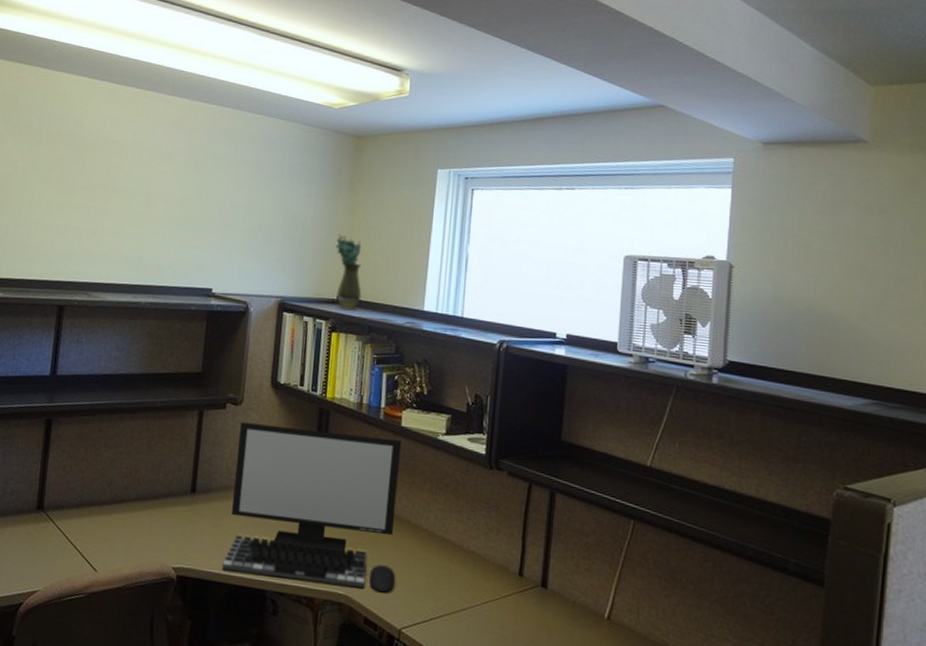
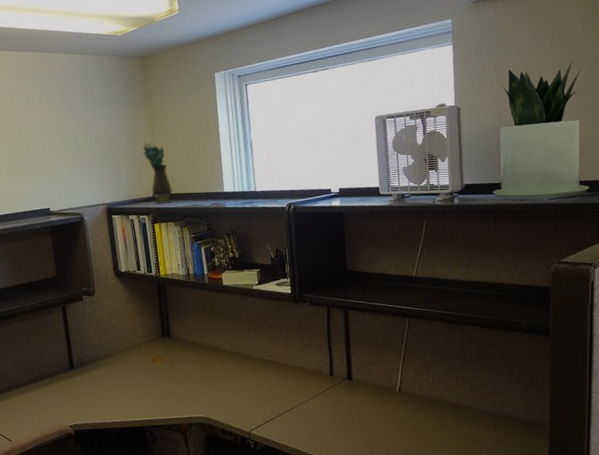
computer keyboard: present [222,534,368,589] -> none [107,383,218,419]
computer monitor: present [232,421,402,554] -> none [97,296,231,393]
computer mouse: present [369,563,396,593] -> none [220,389,240,410]
planter: none [763,230,894,405] -> present [492,61,590,201]

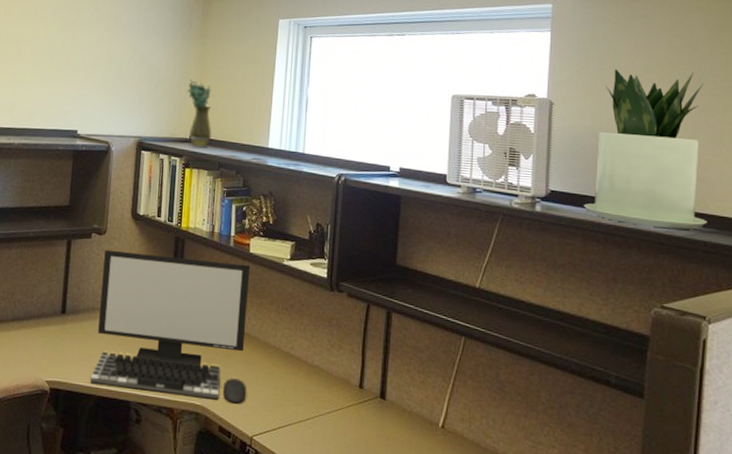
computer monitor: none [97,296,231,393] -> present [98,249,251,369]
computer keyboard: none [107,383,218,419] -> present [90,351,221,400]
computer mouse: none [220,389,240,410] -> present [223,377,247,404]

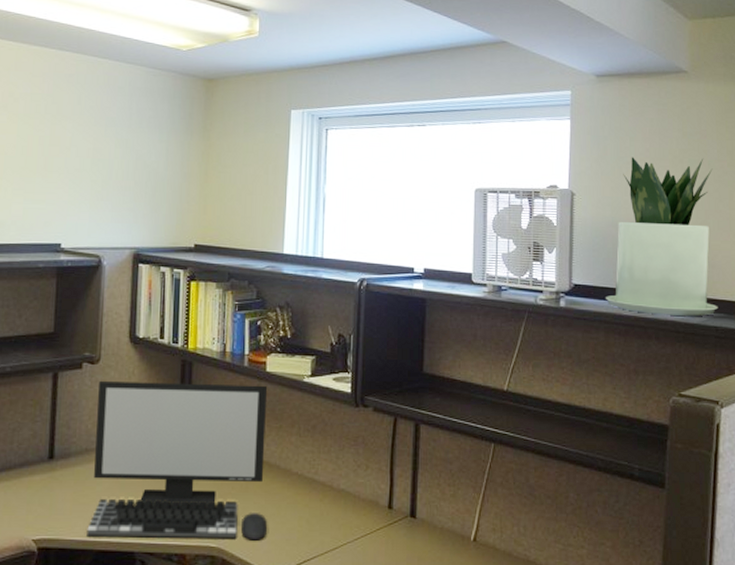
vase: present [188,80,212,147] -> none [191,180,220,256]

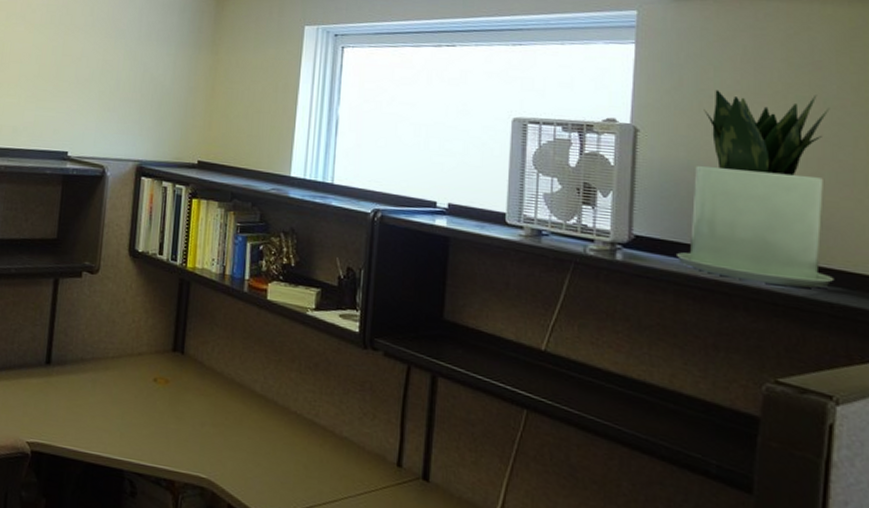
computer keyboard: present [87,498,238,539] -> none [78,410,231,473]
computer monitor: present [94,380,268,507] -> none [88,291,268,435]
computer mouse: present [241,511,268,541] -> none [233,446,262,479]

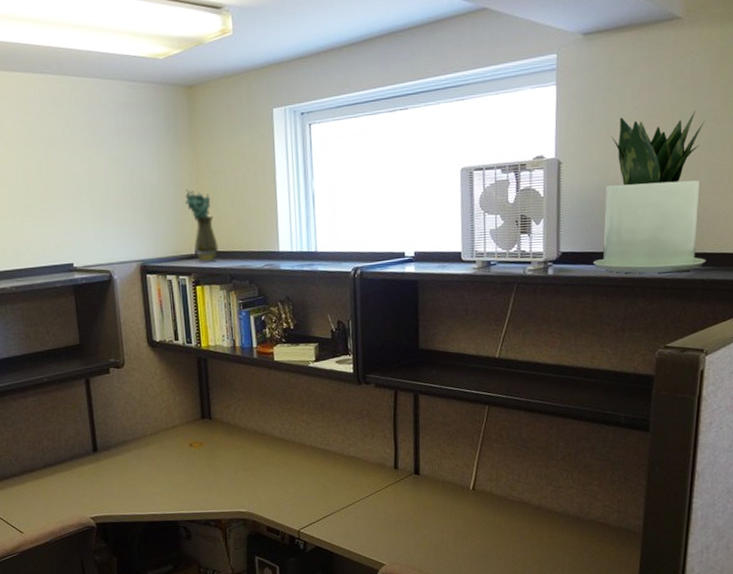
vase: none [196,95,224,174] -> present [185,190,219,261]

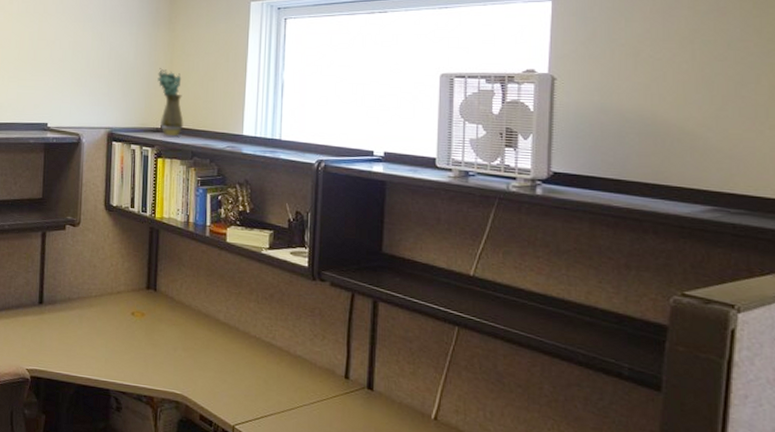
planter: present [592,110,706,274] -> none [590,38,737,212]

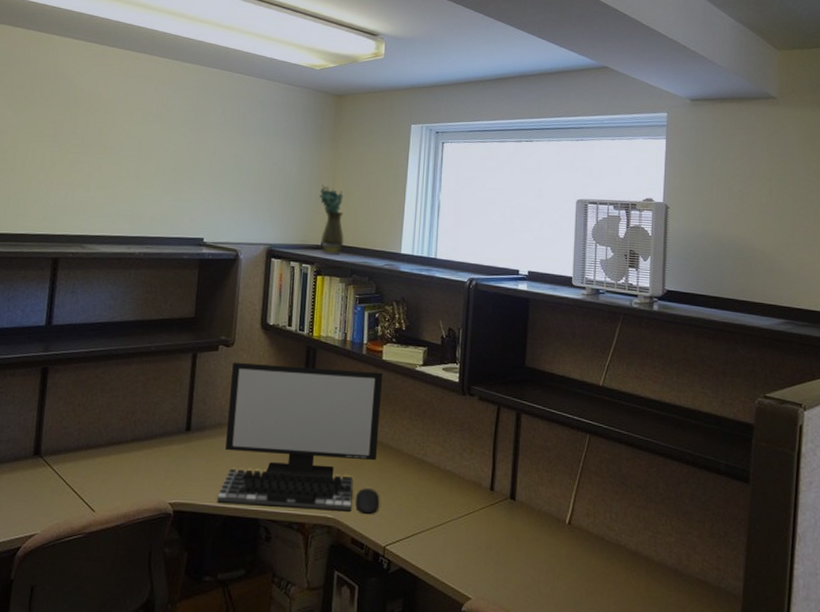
computer keyboard: none [70,341,200,389] -> present [217,468,354,512]
computer monitor: none [76,241,228,358] -> present [225,362,383,481]
computer mouse: none [203,366,228,393] -> present [356,487,380,514]

